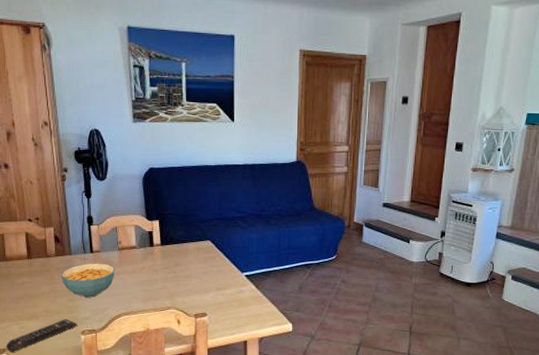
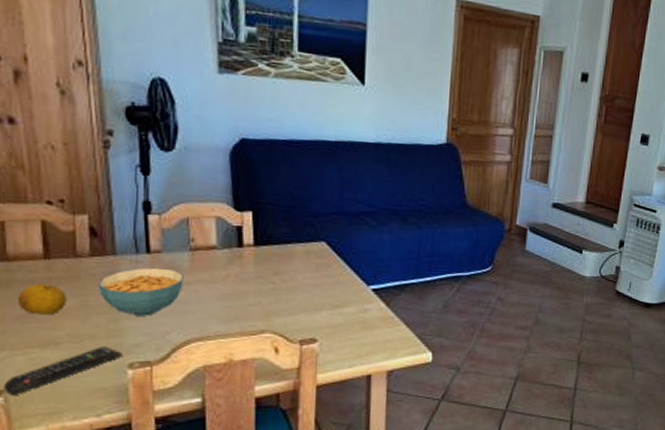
fruit: none [12,276,42,297] -> present [17,284,66,315]

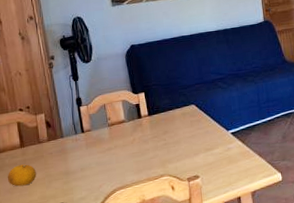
cereal bowl: present [98,267,183,316] -> none [54,141,107,178]

